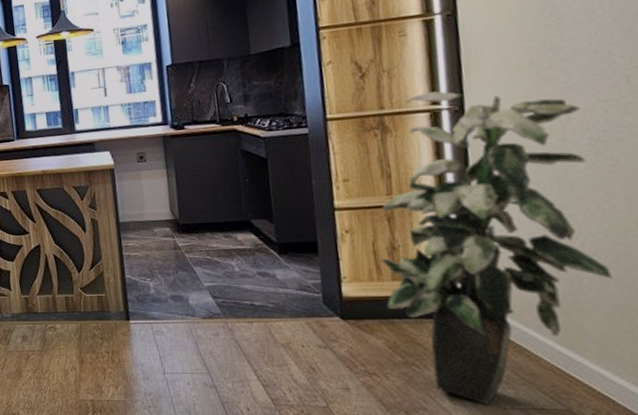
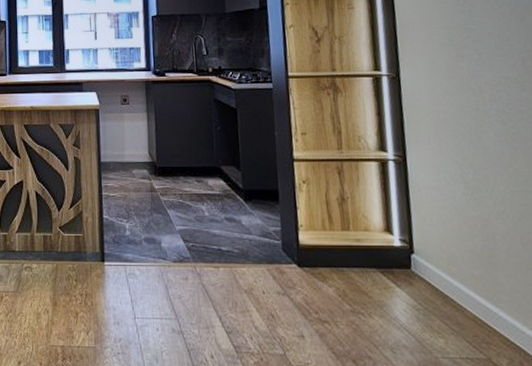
indoor plant: present [381,91,612,406] -> none [332,59,519,355]

